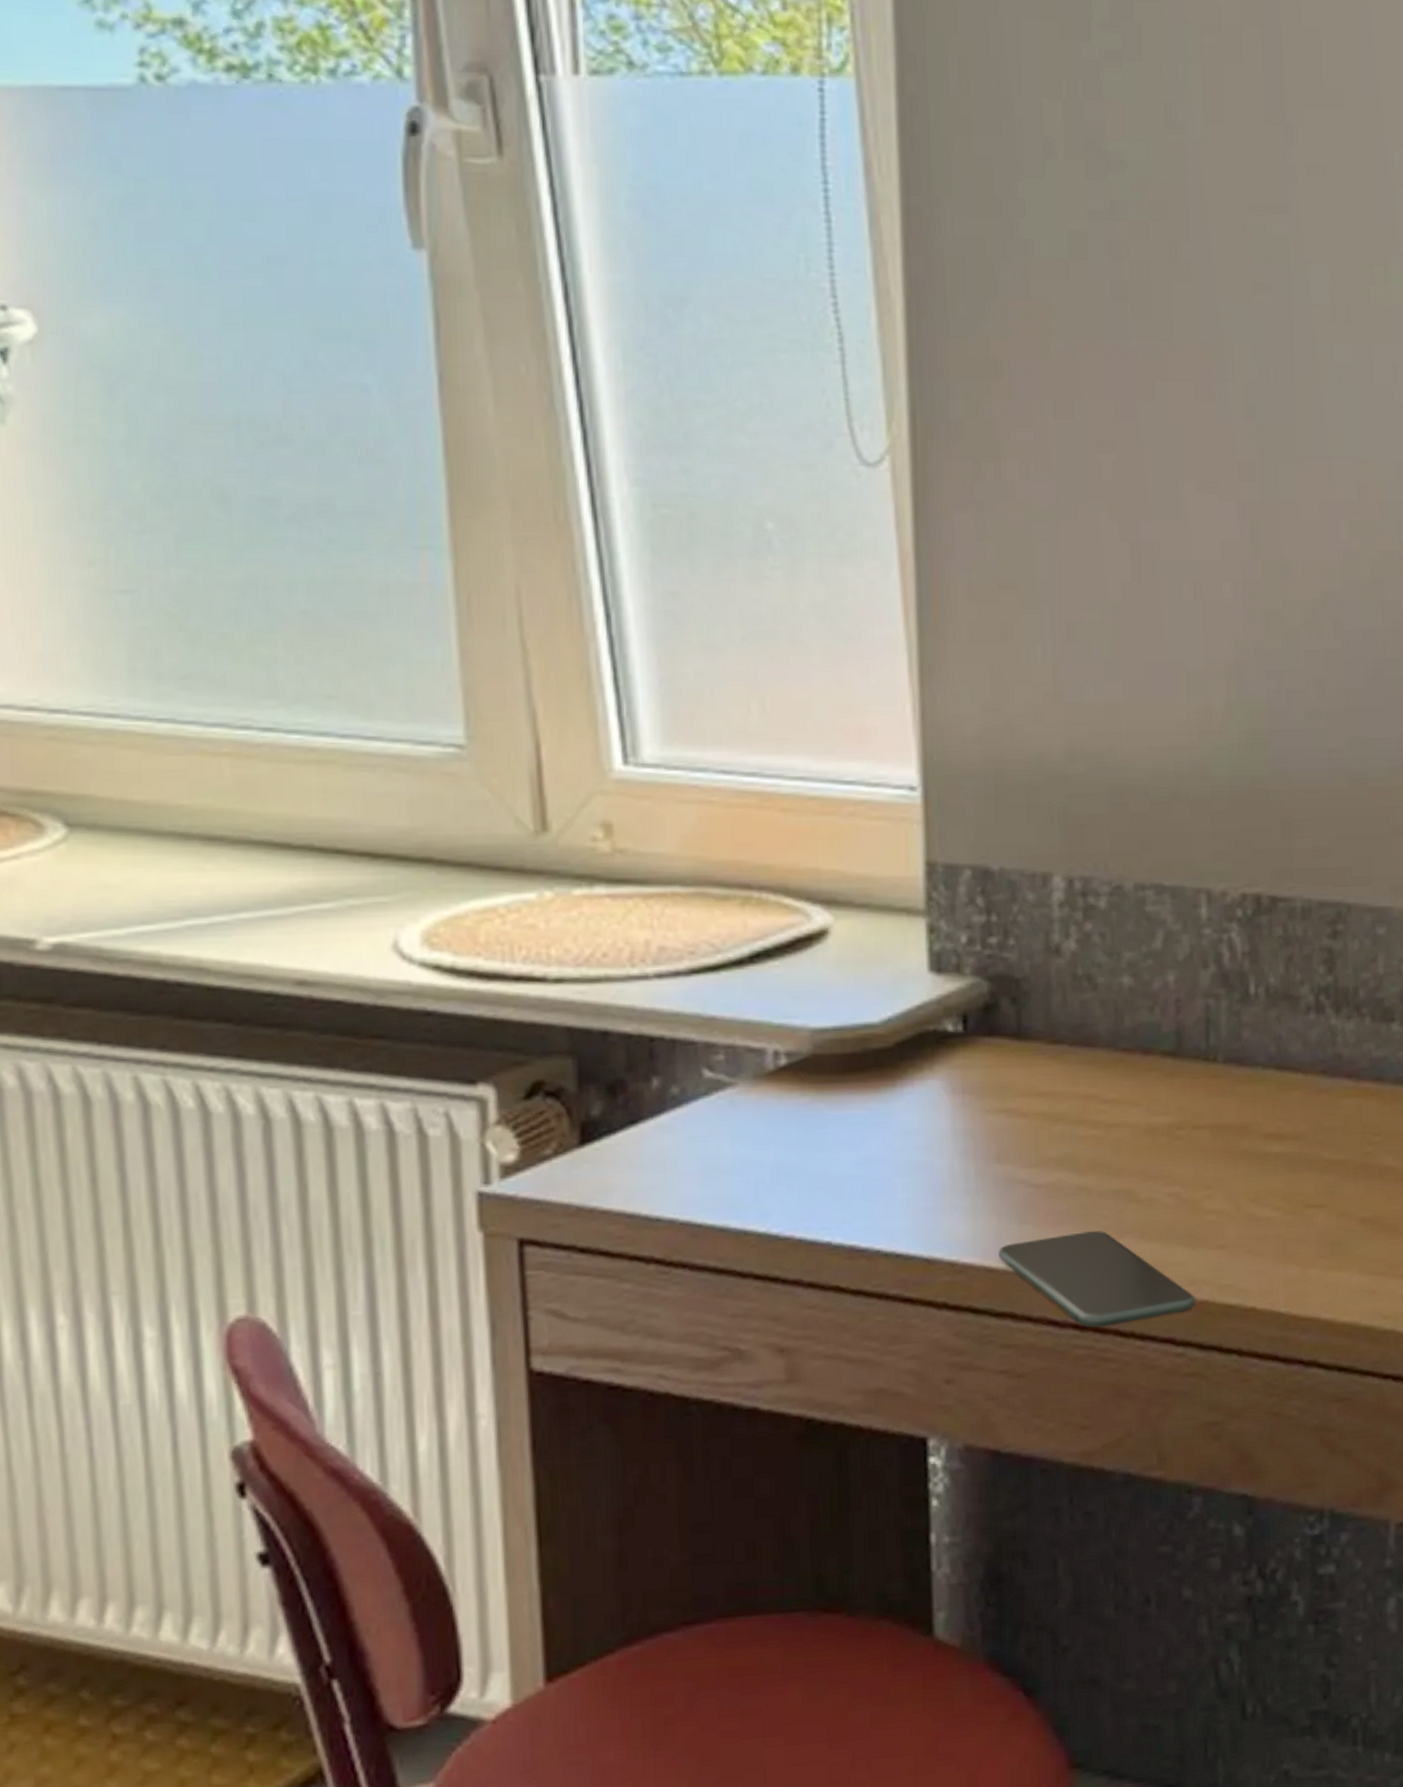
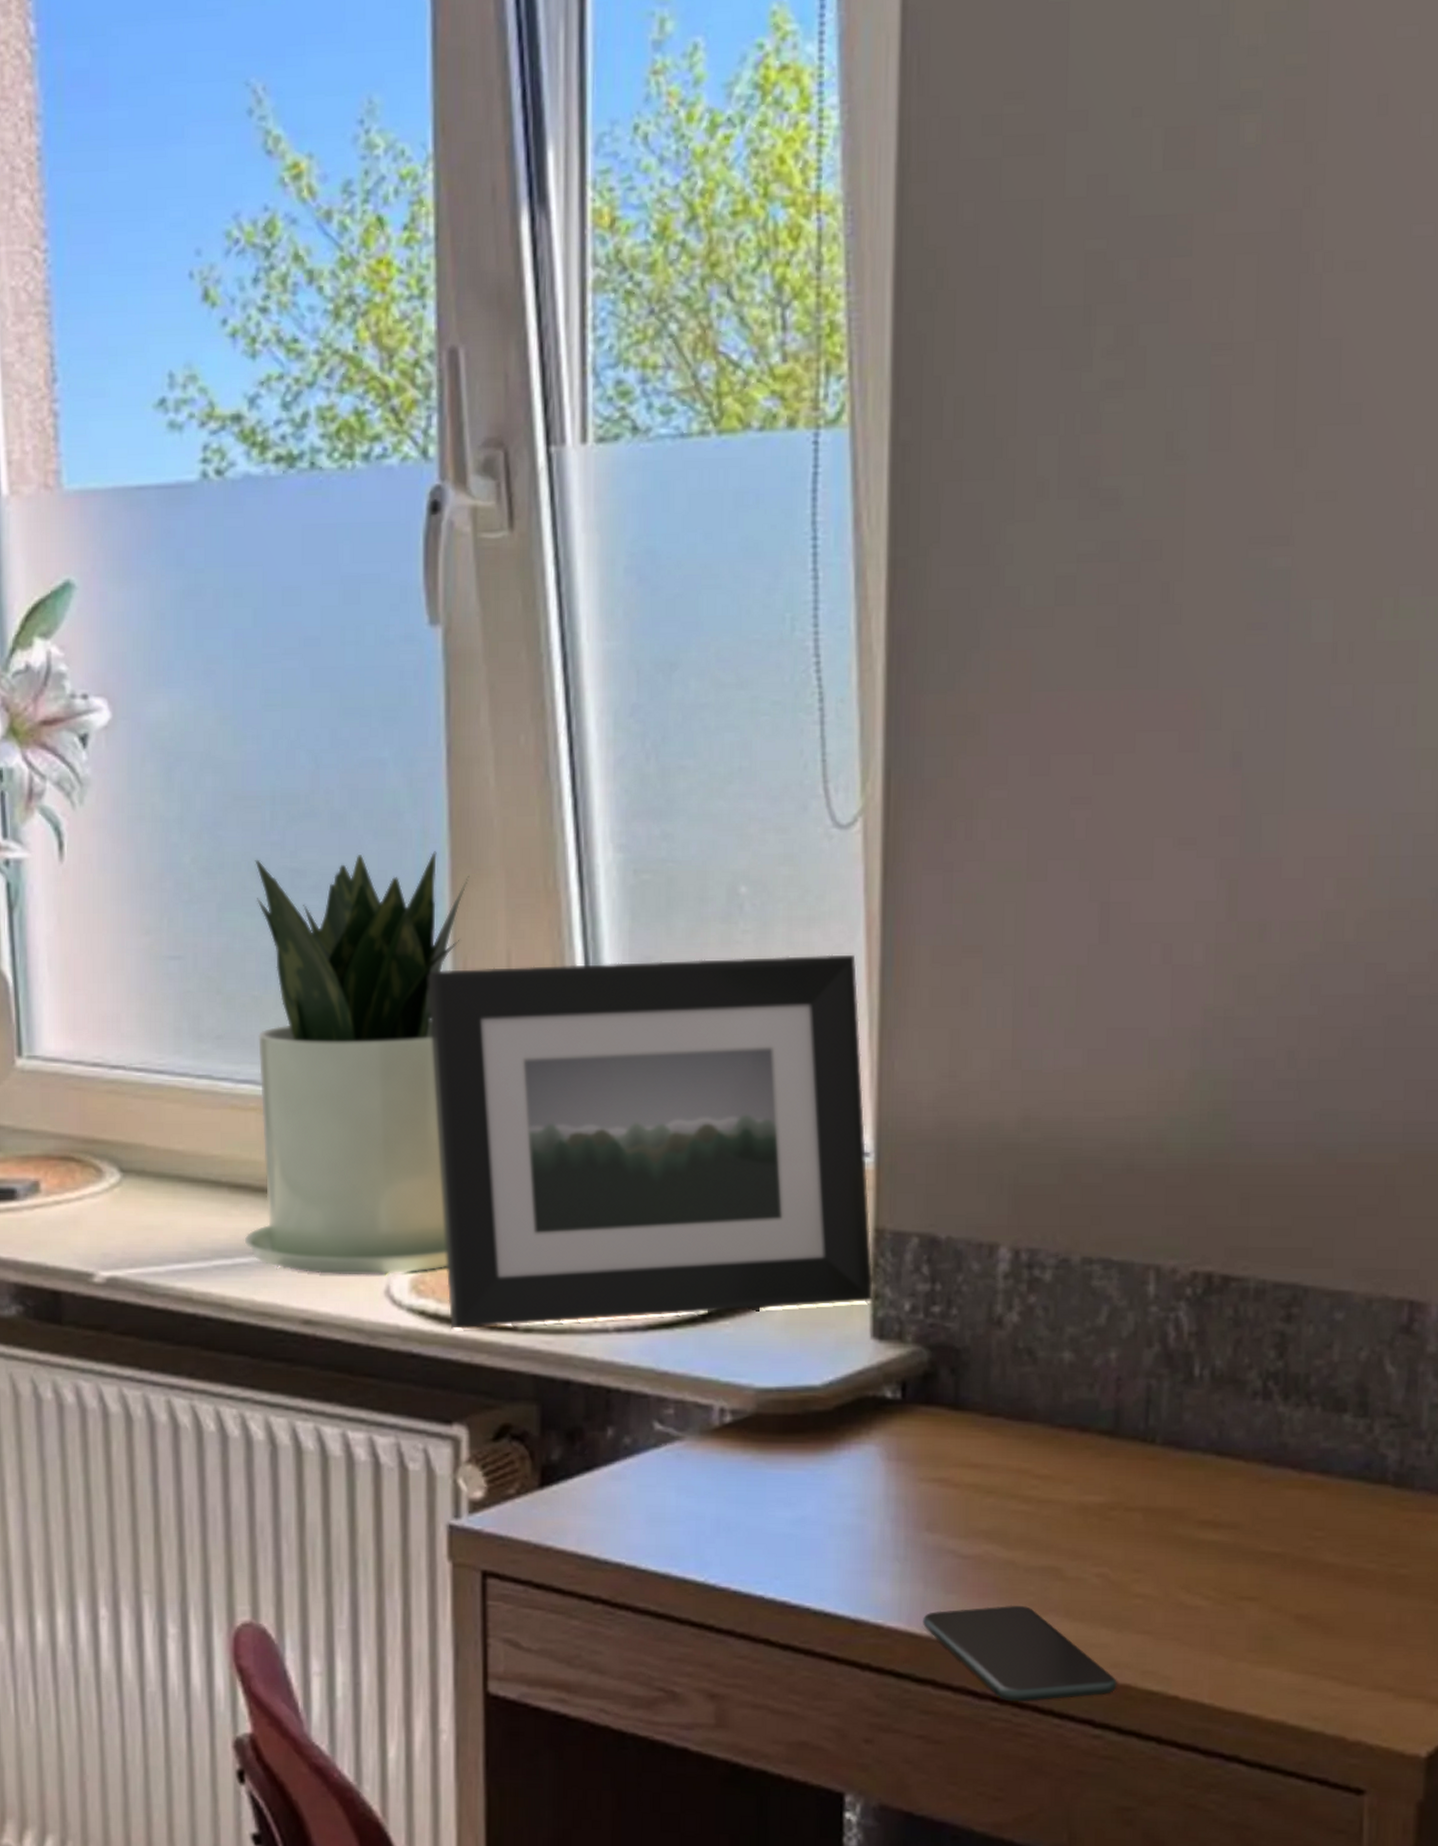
planter: none [218,482,470,930] -> present [244,851,470,1274]
picture frame: none [426,590,928,982] -> present [427,954,873,1329]

